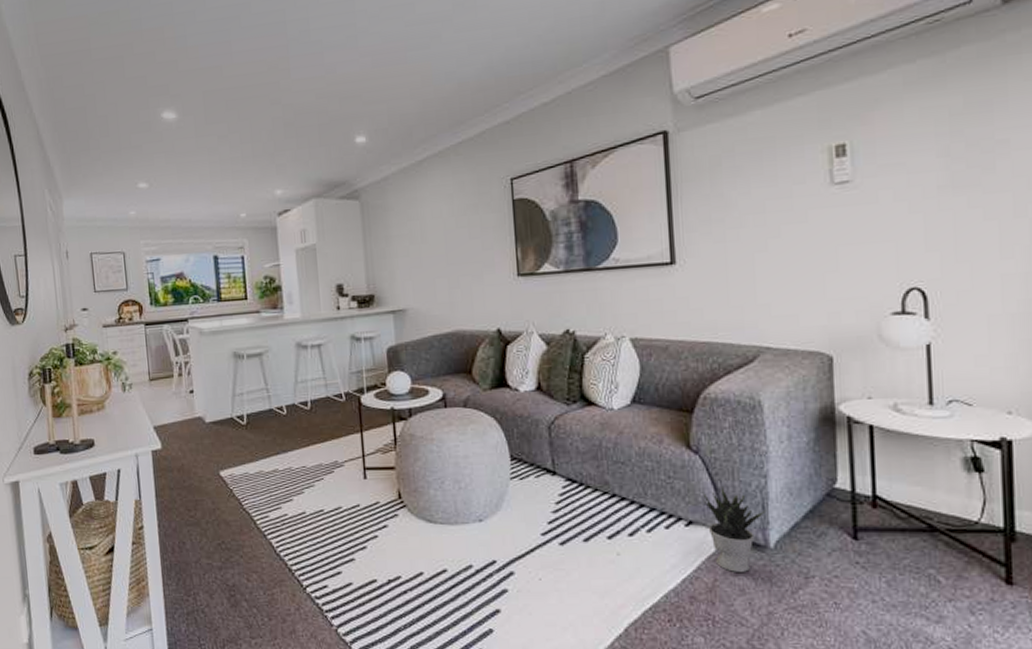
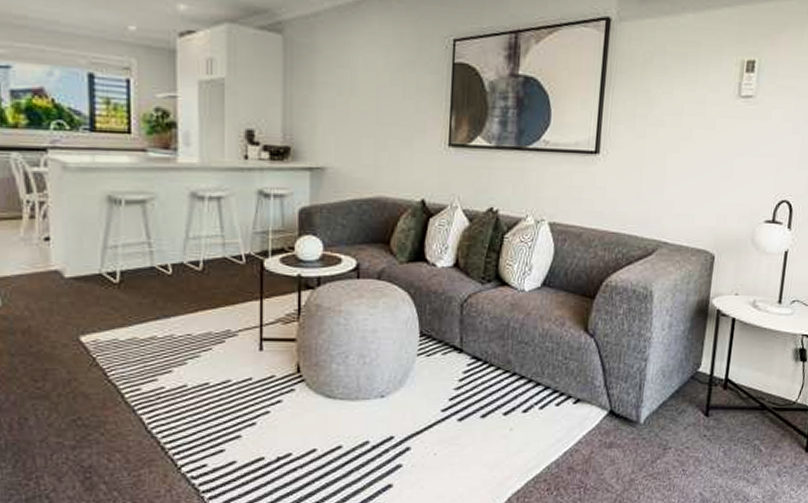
potted plant: present [702,487,767,572] -> none [591,368,643,445]

